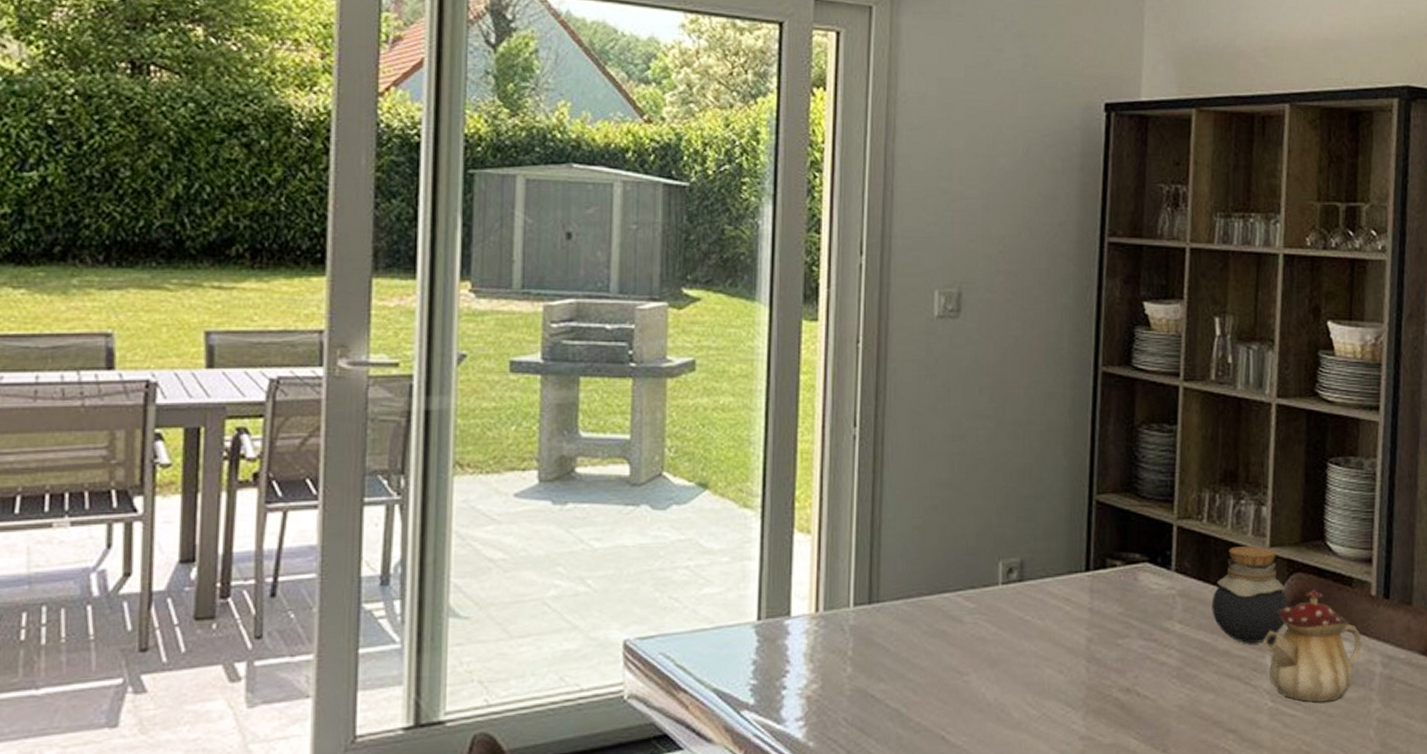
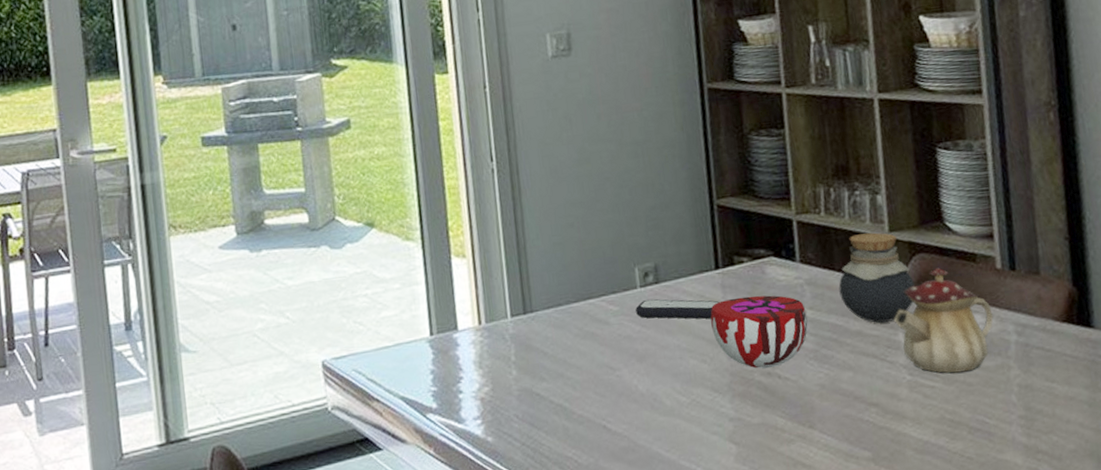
remote control: none [994,598,1085,625] -> present [636,299,720,319]
decorative bowl: none [1074,603,1175,684] -> present [710,295,808,369]

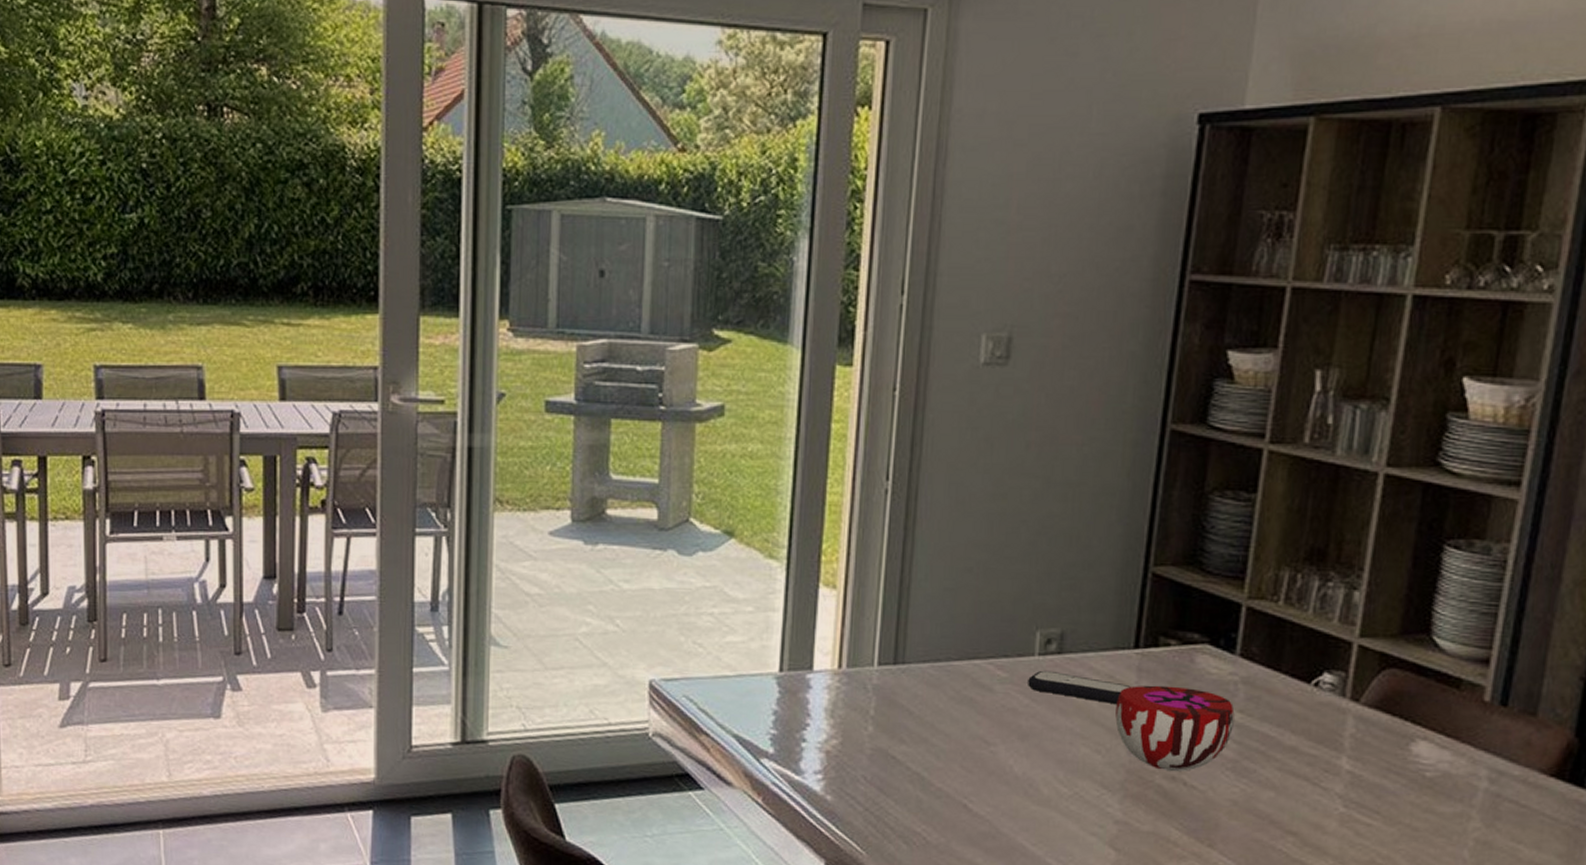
jar: present [838,232,915,323] -> none [1280,634,1376,742]
teapot: present [894,267,994,373] -> none [1341,688,1465,814]

